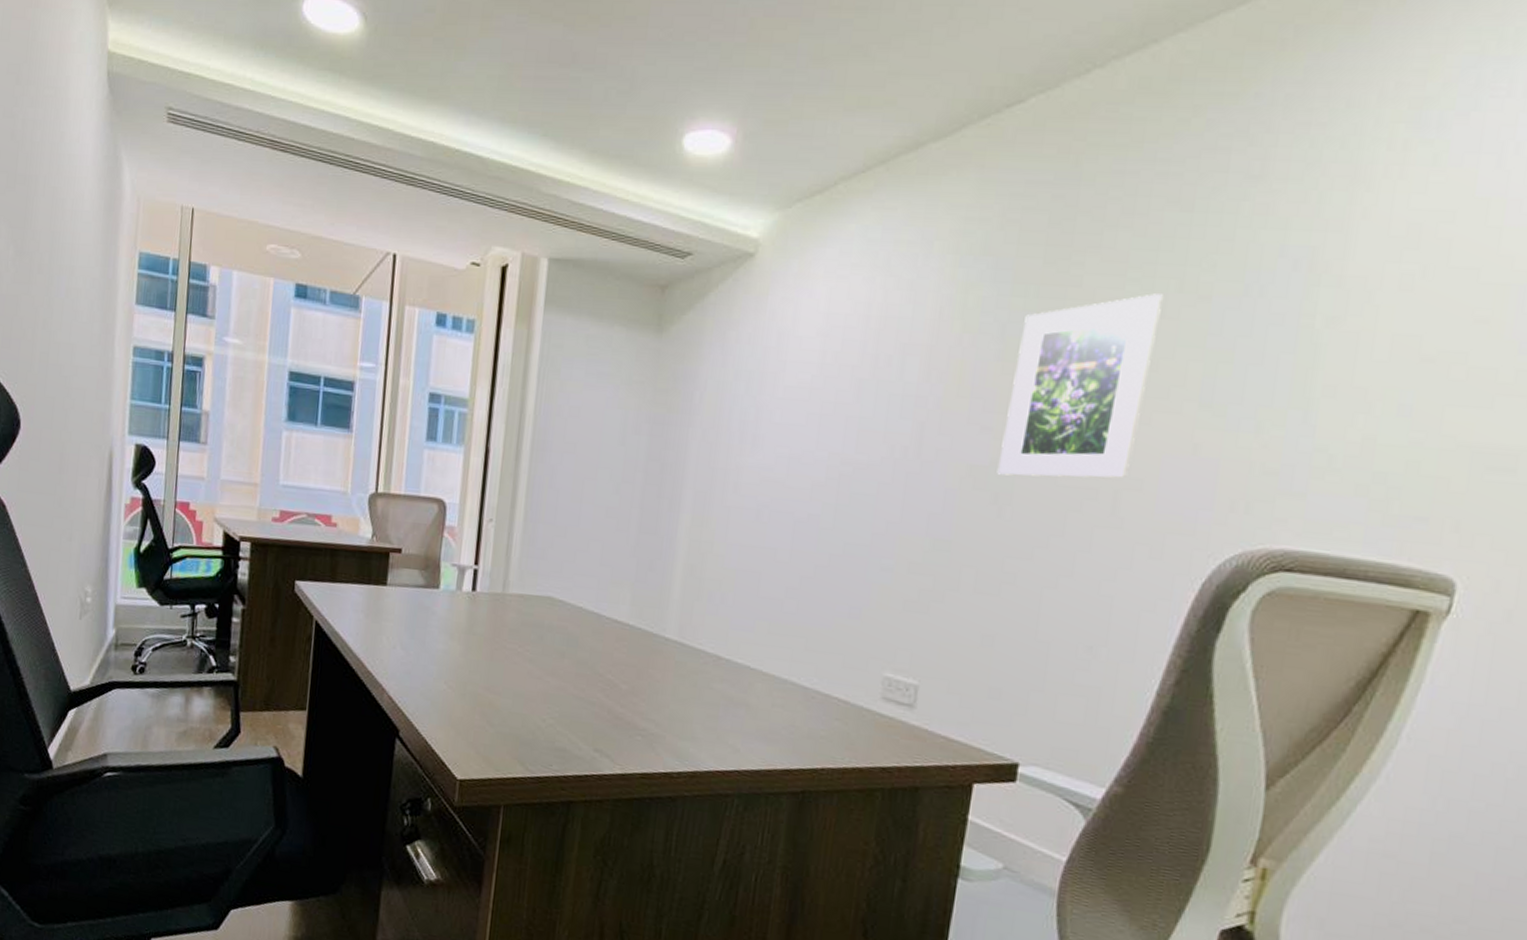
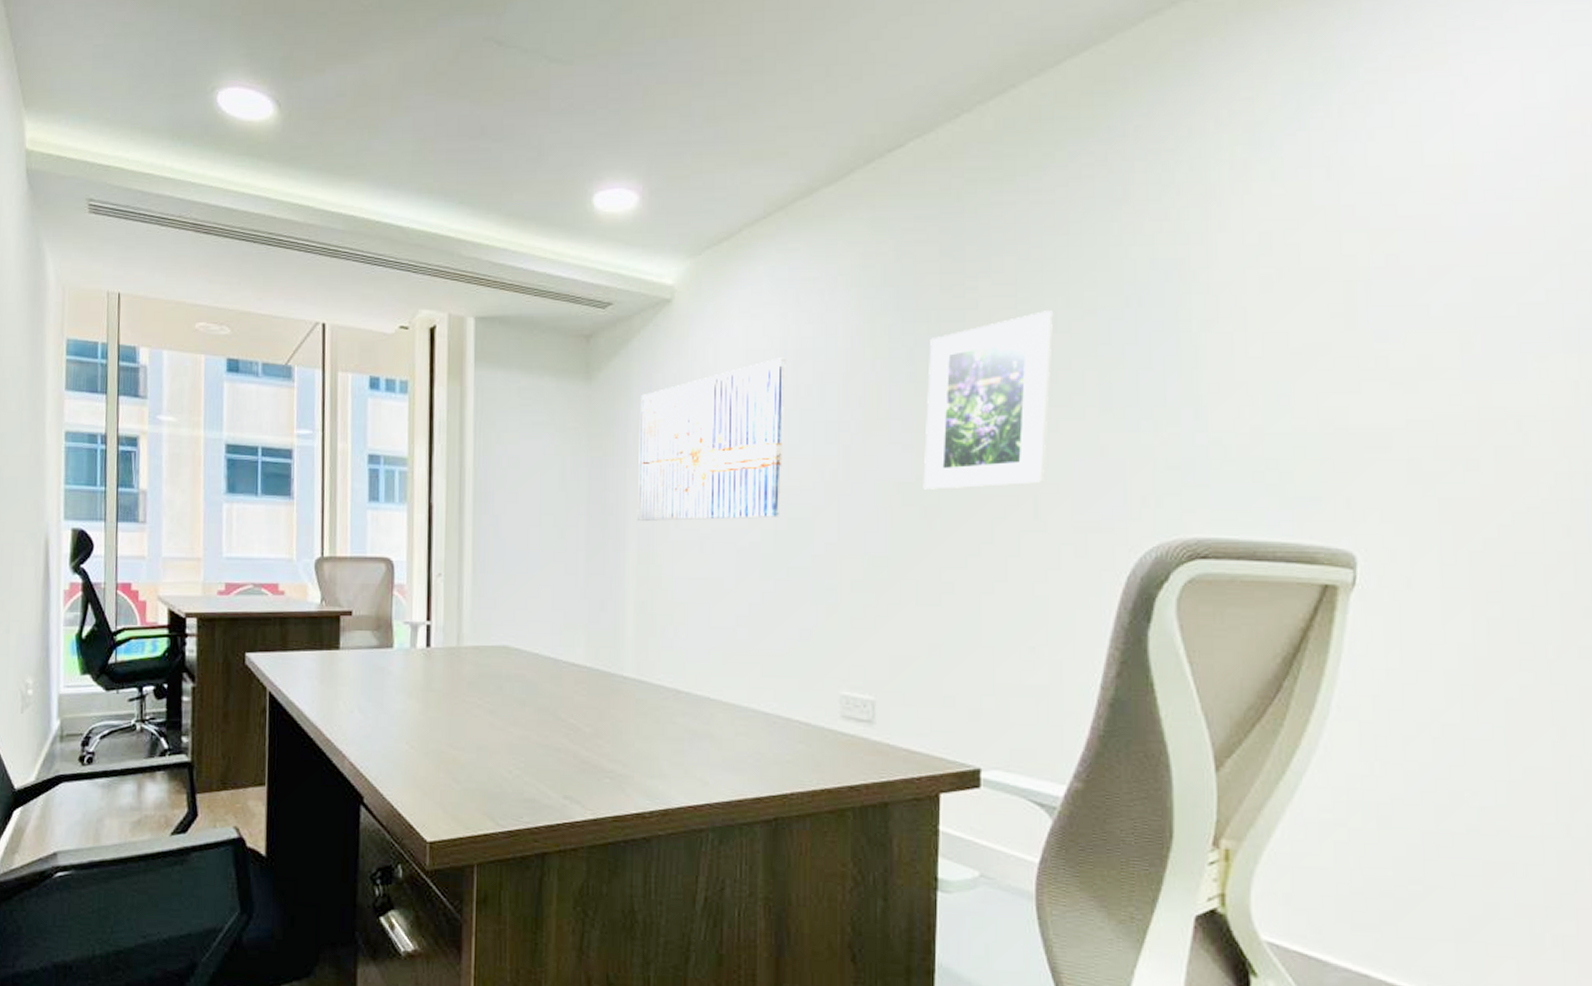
wall art: none [694,324,868,491] -> present [636,357,786,521]

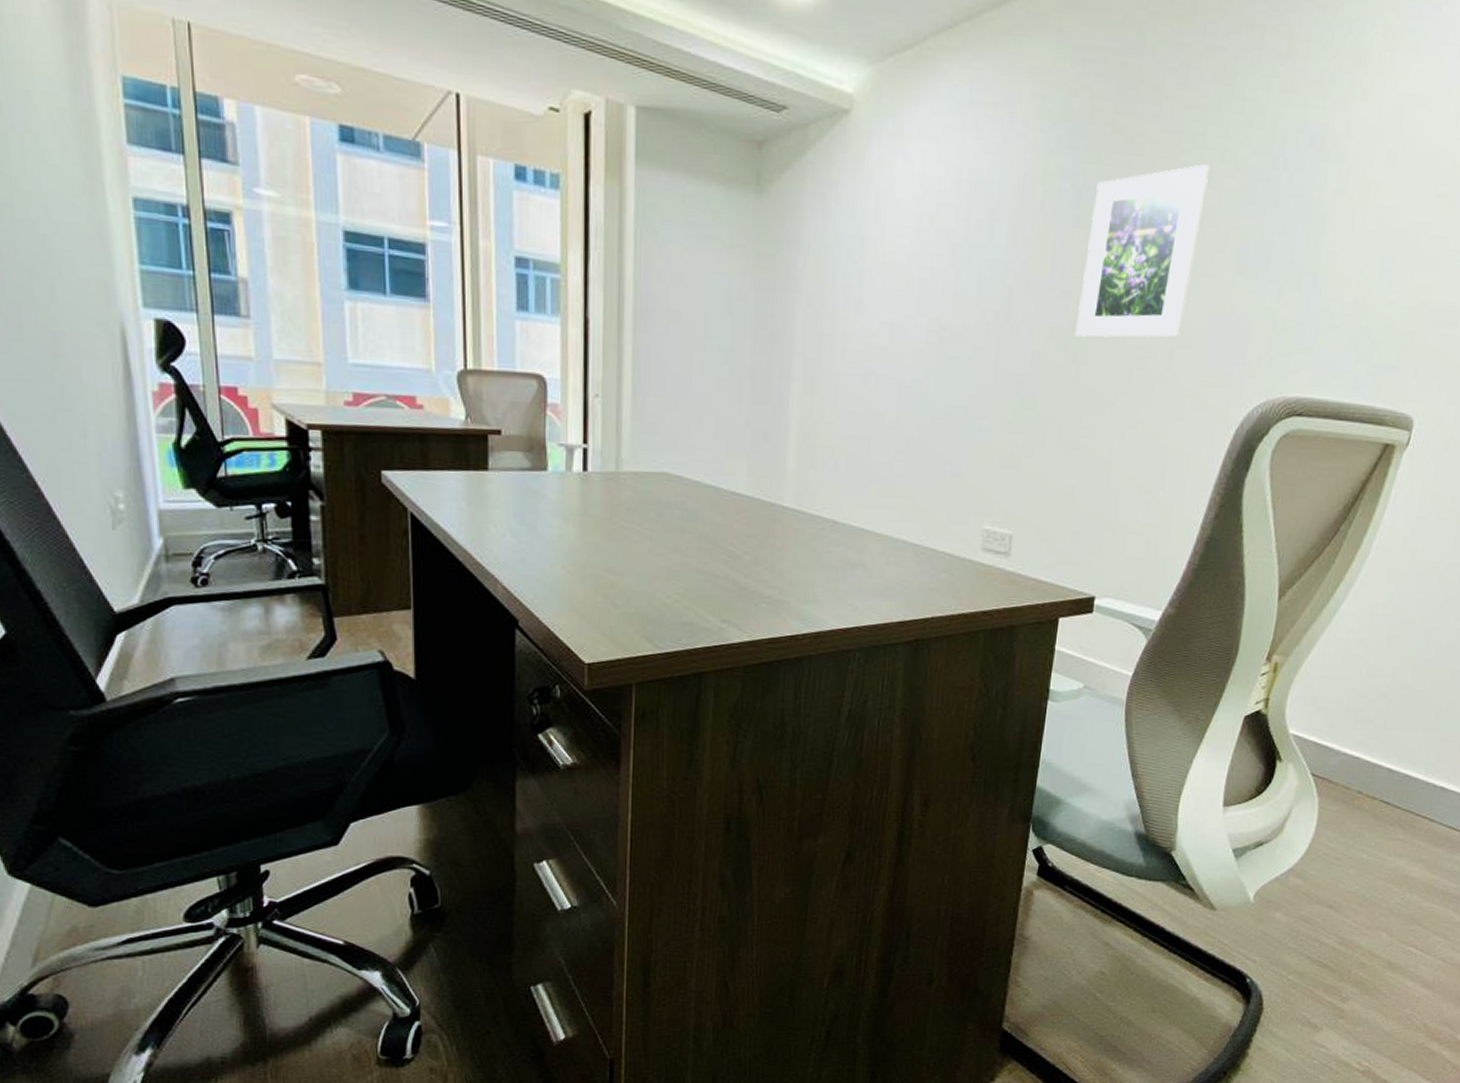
wall art: present [636,357,786,521] -> none [803,187,960,355]

